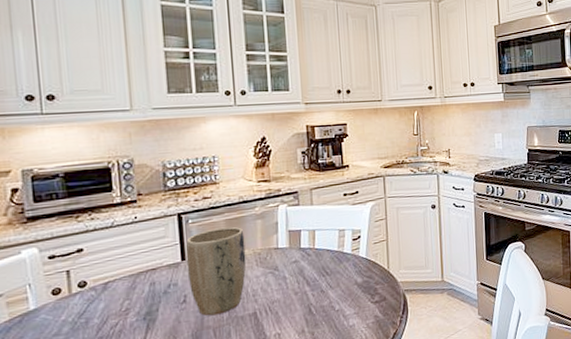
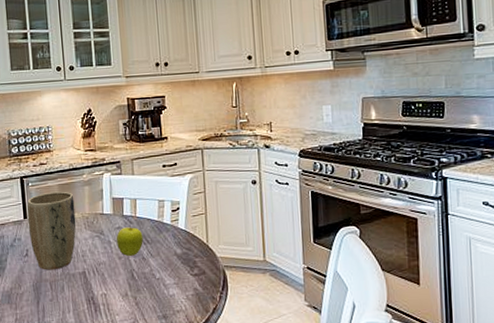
fruit: none [292,258,322,291] -> present [116,226,143,256]

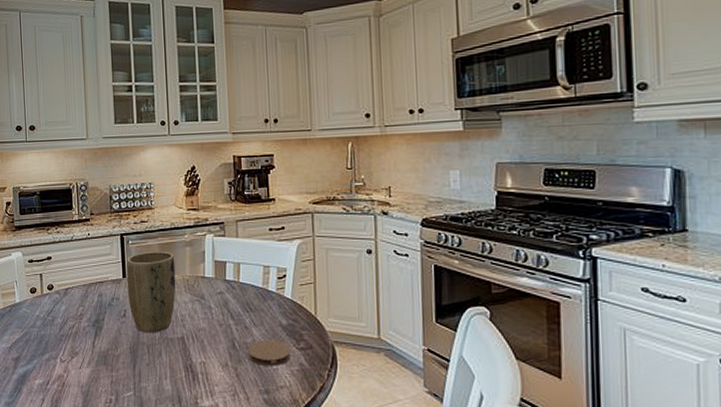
fruit: present [116,226,143,256] -> none [217,292,246,324]
coaster: none [146,269,186,293] -> present [248,340,291,366]

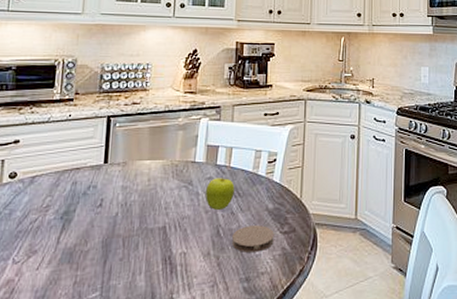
plant pot: present [126,251,176,333] -> none [107,134,165,224]
fruit: none [217,292,246,324] -> present [205,176,235,210]

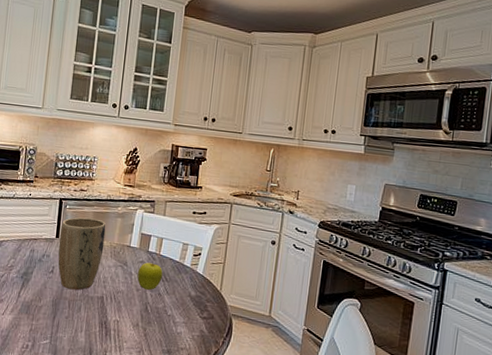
plant pot: none [107,134,165,224] -> present [57,217,106,290]
coaster: present [232,225,274,252] -> none [157,307,195,331]

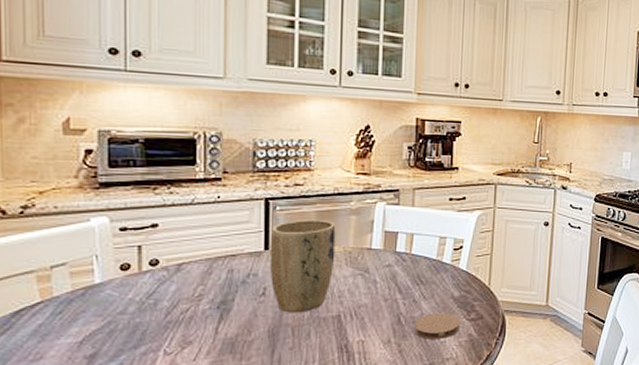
fruit: present [137,262,163,290] -> none [383,264,417,298]
coaster: none [157,307,195,331] -> present [415,313,460,340]

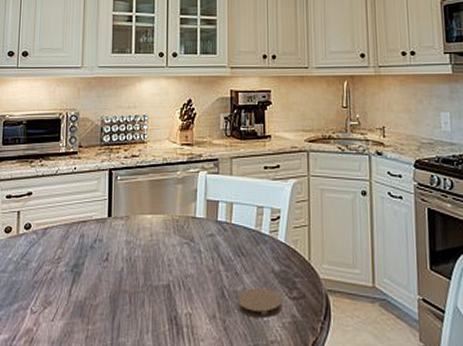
plant pot: present [269,219,336,313] -> none [112,188,165,280]

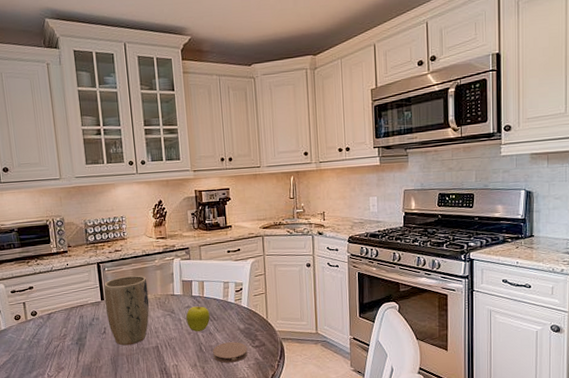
plant pot: none [112,188,165,280] -> present [104,275,150,346]
fruit: none [207,234,238,269] -> present [185,305,210,331]

